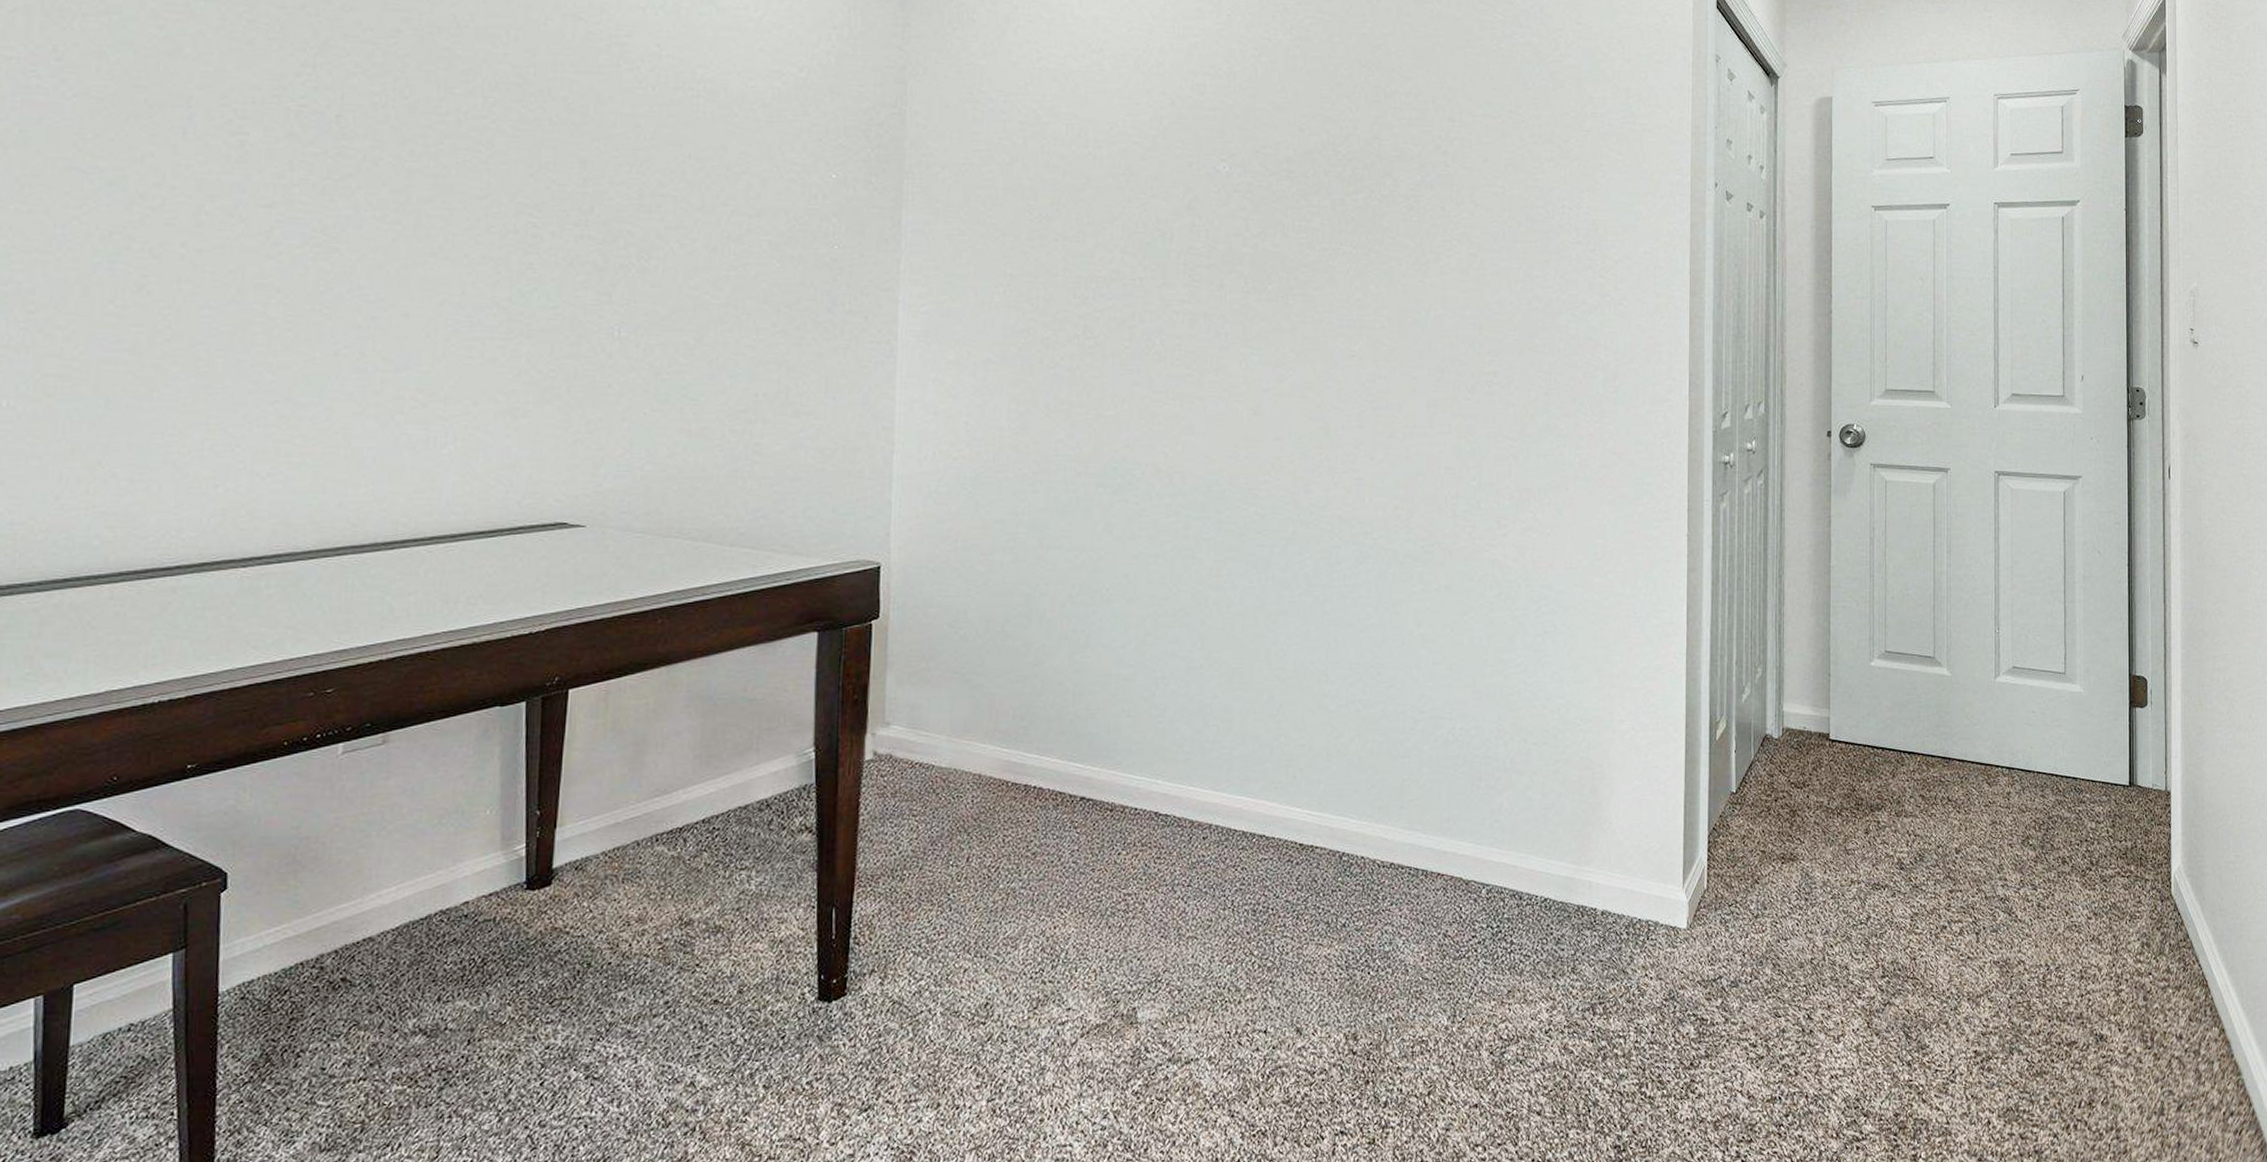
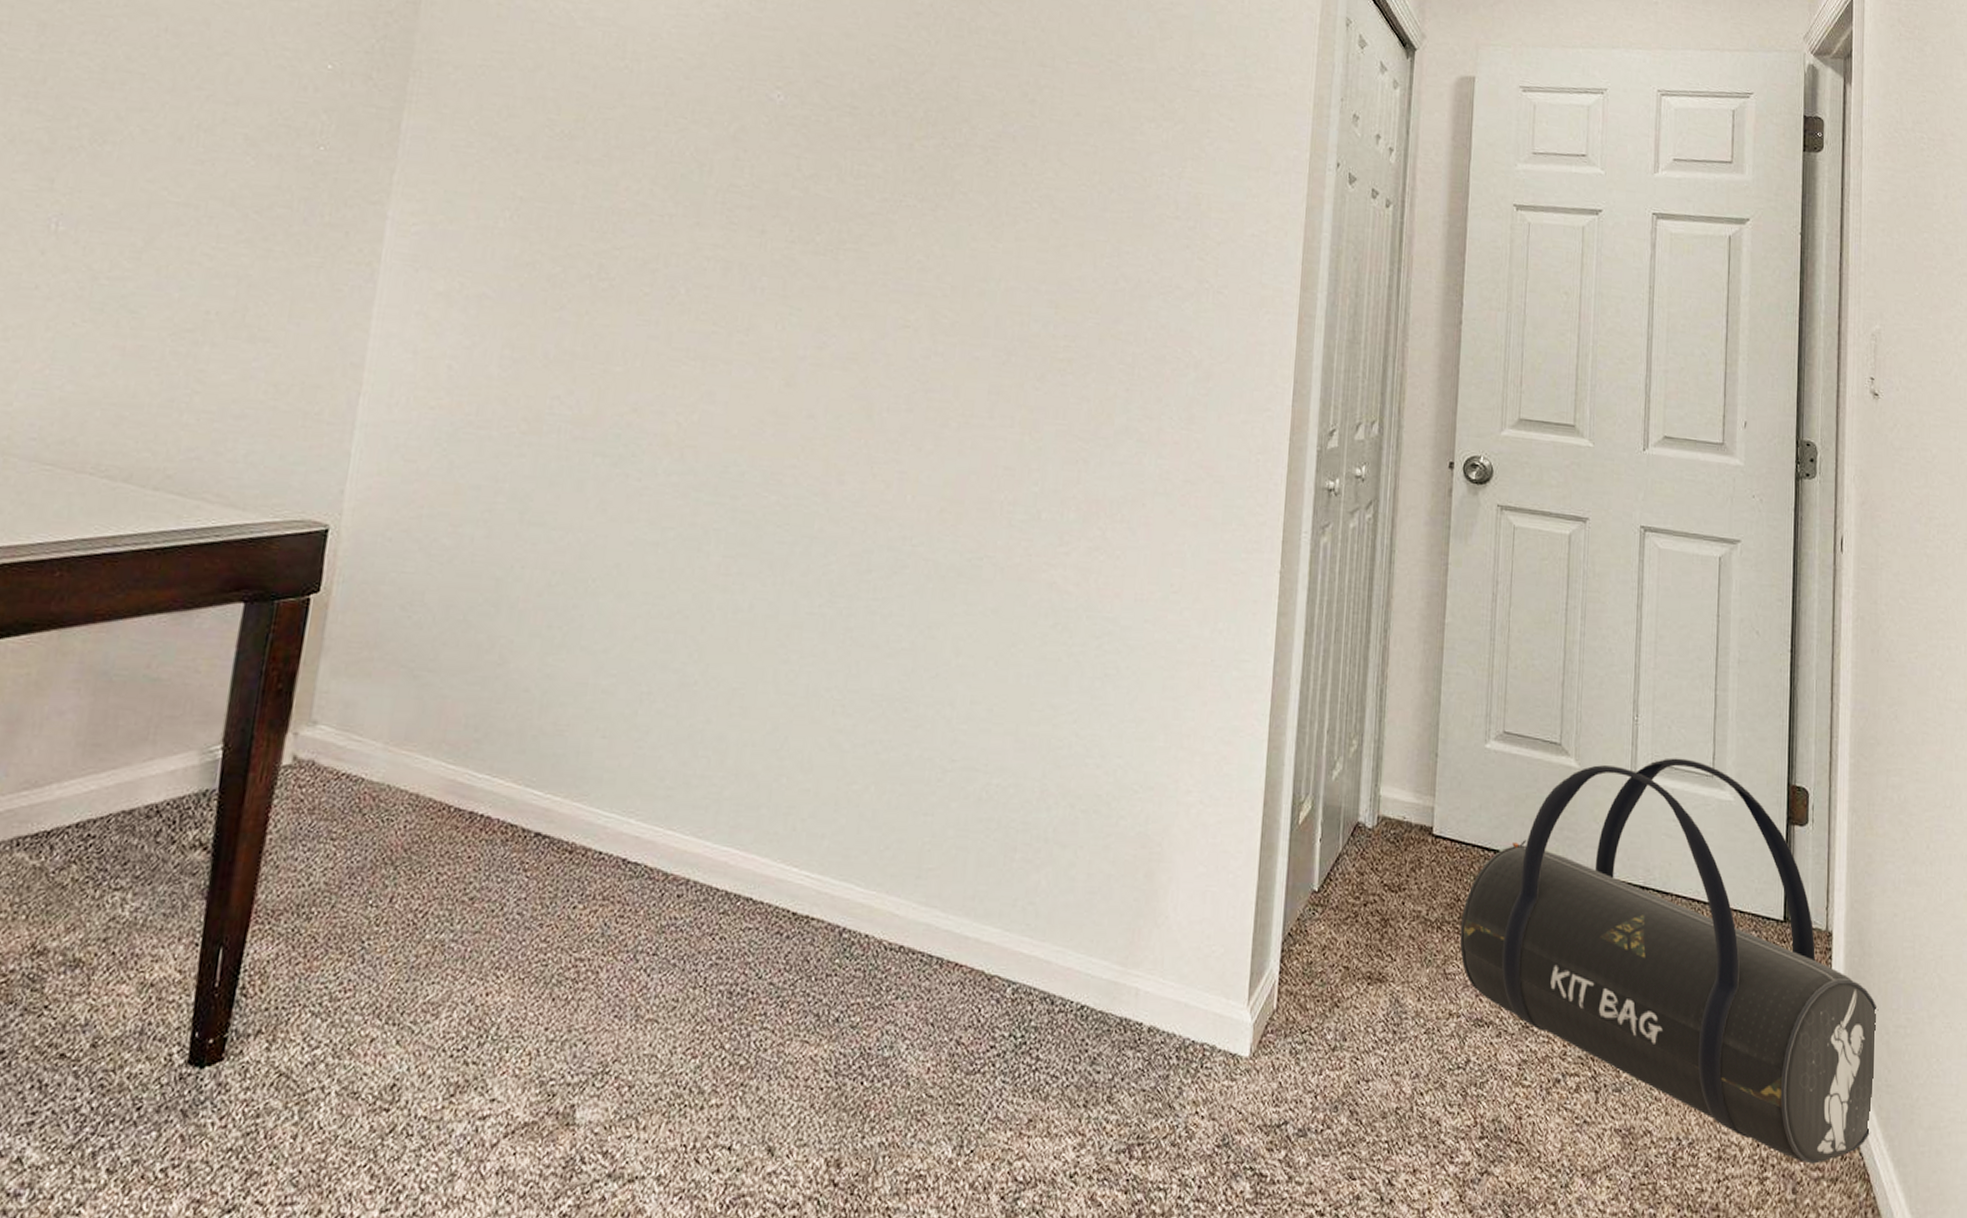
duffel bag: none [1857,661,2212,976] -> present [1459,758,1879,1164]

